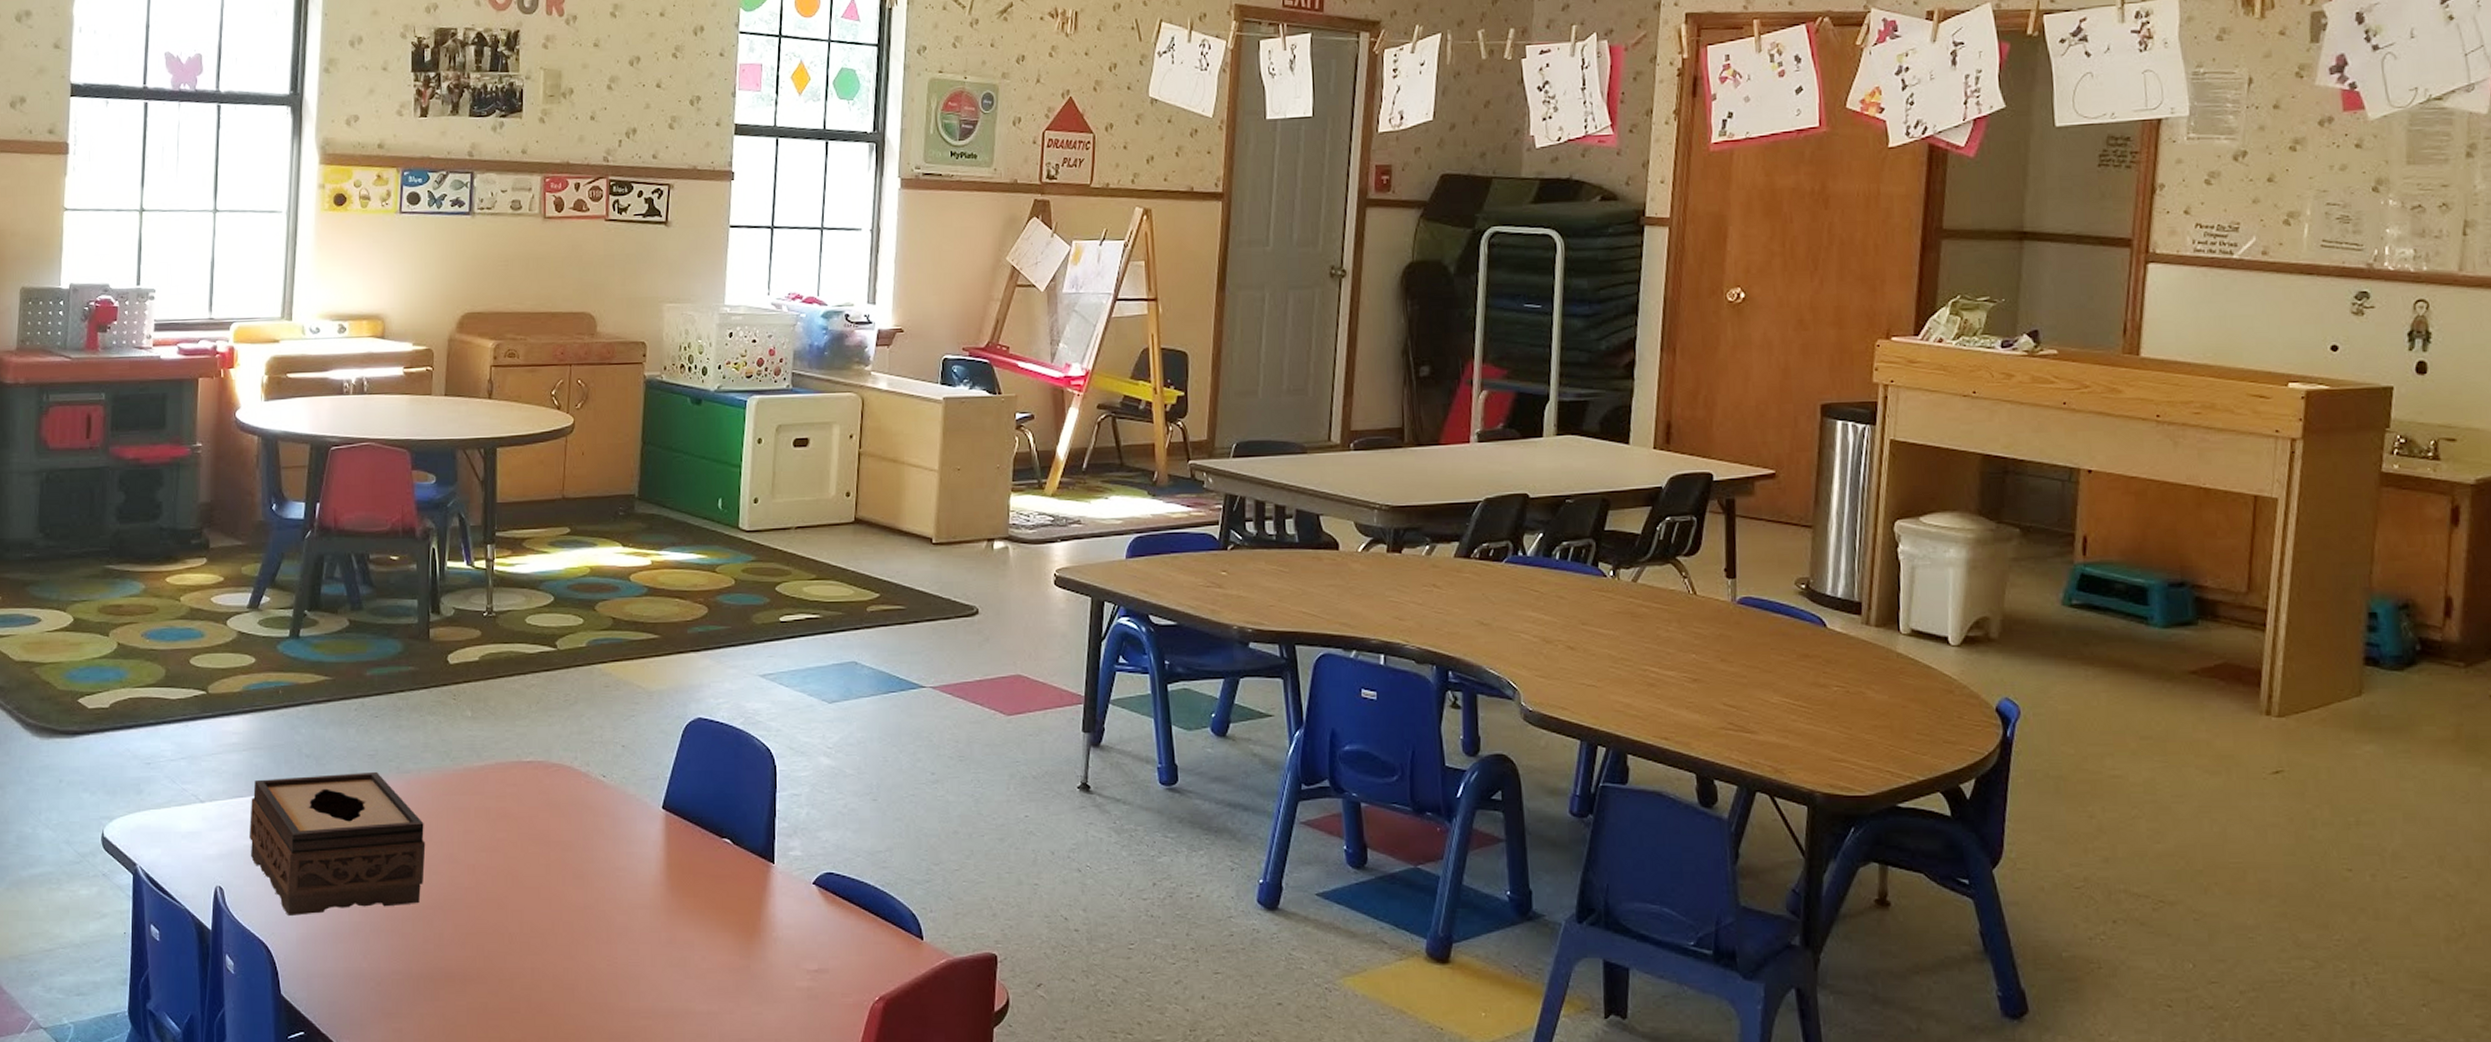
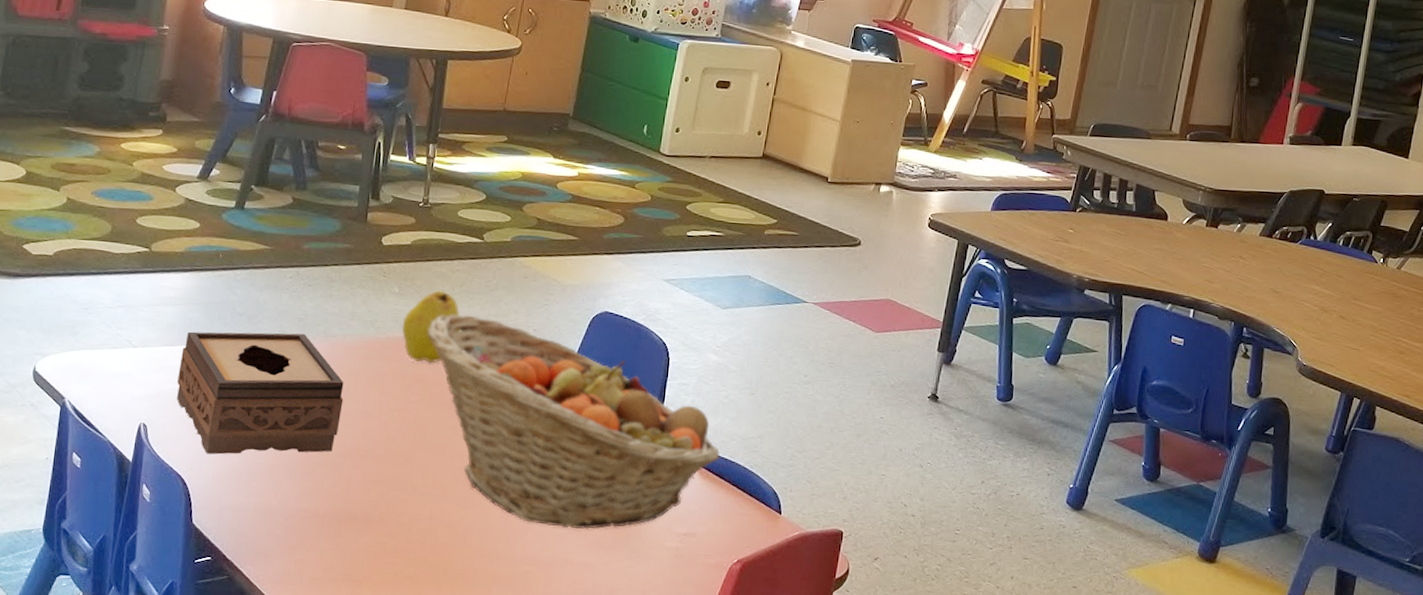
fruit: none [479,710,543,794] -> present [401,290,461,363]
fruit basket: none [507,735,846,974] -> present [427,315,721,529]

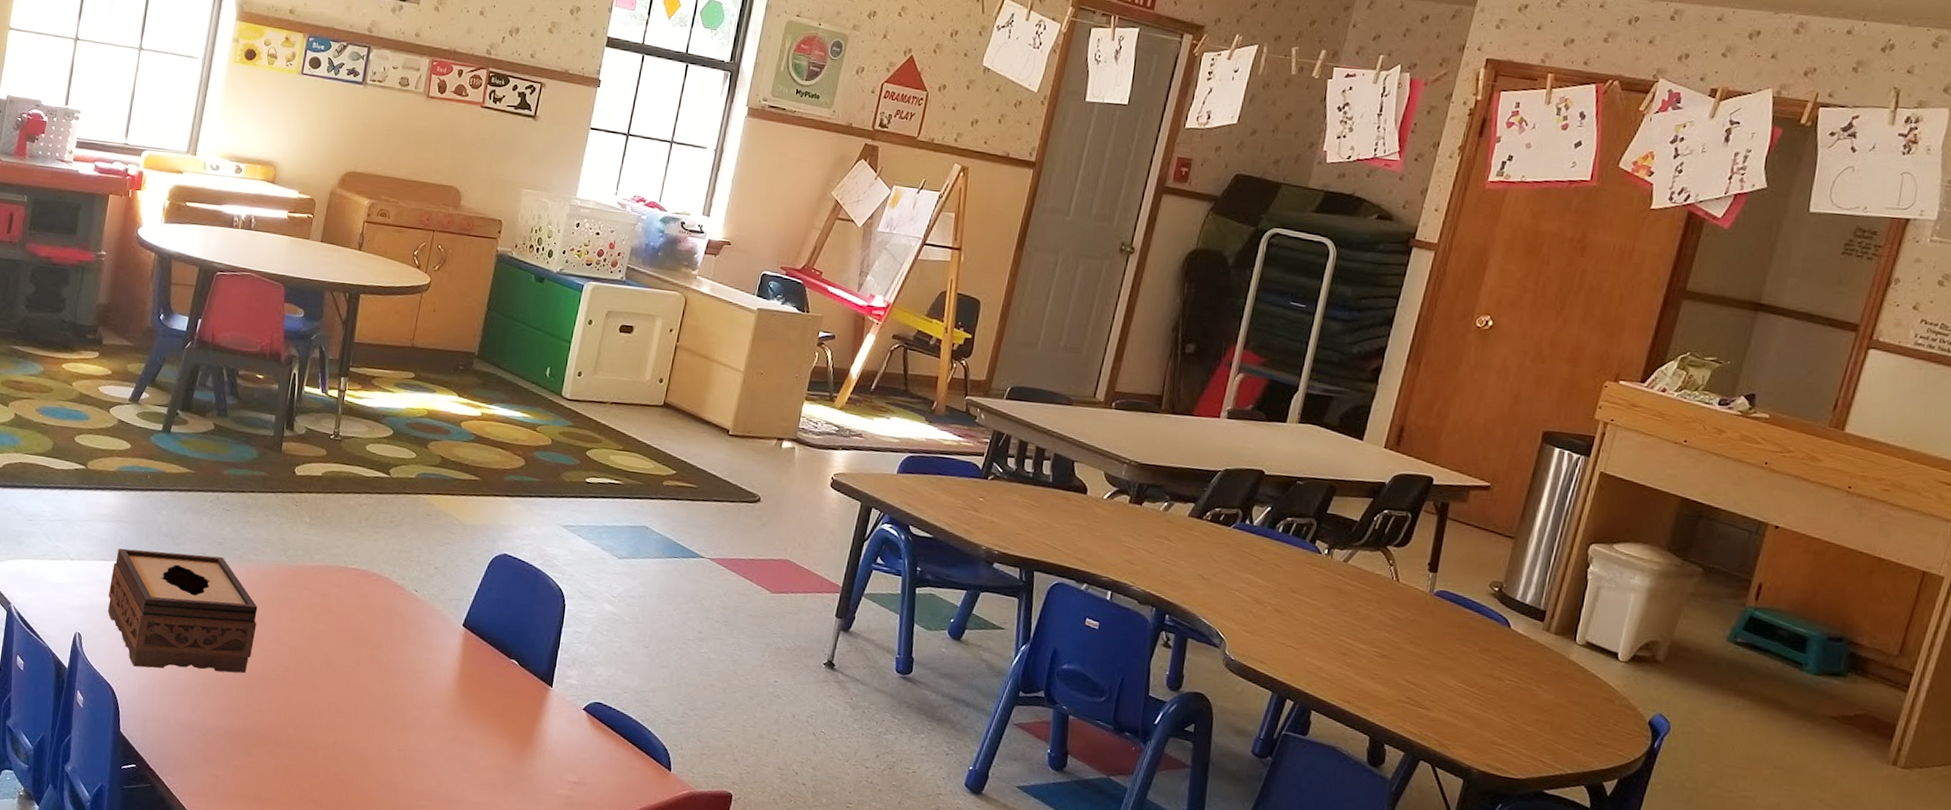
fruit: present [401,290,461,363] -> none [311,522,367,594]
fruit basket: present [427,315,721,529] -> none [335,547,612,770]

